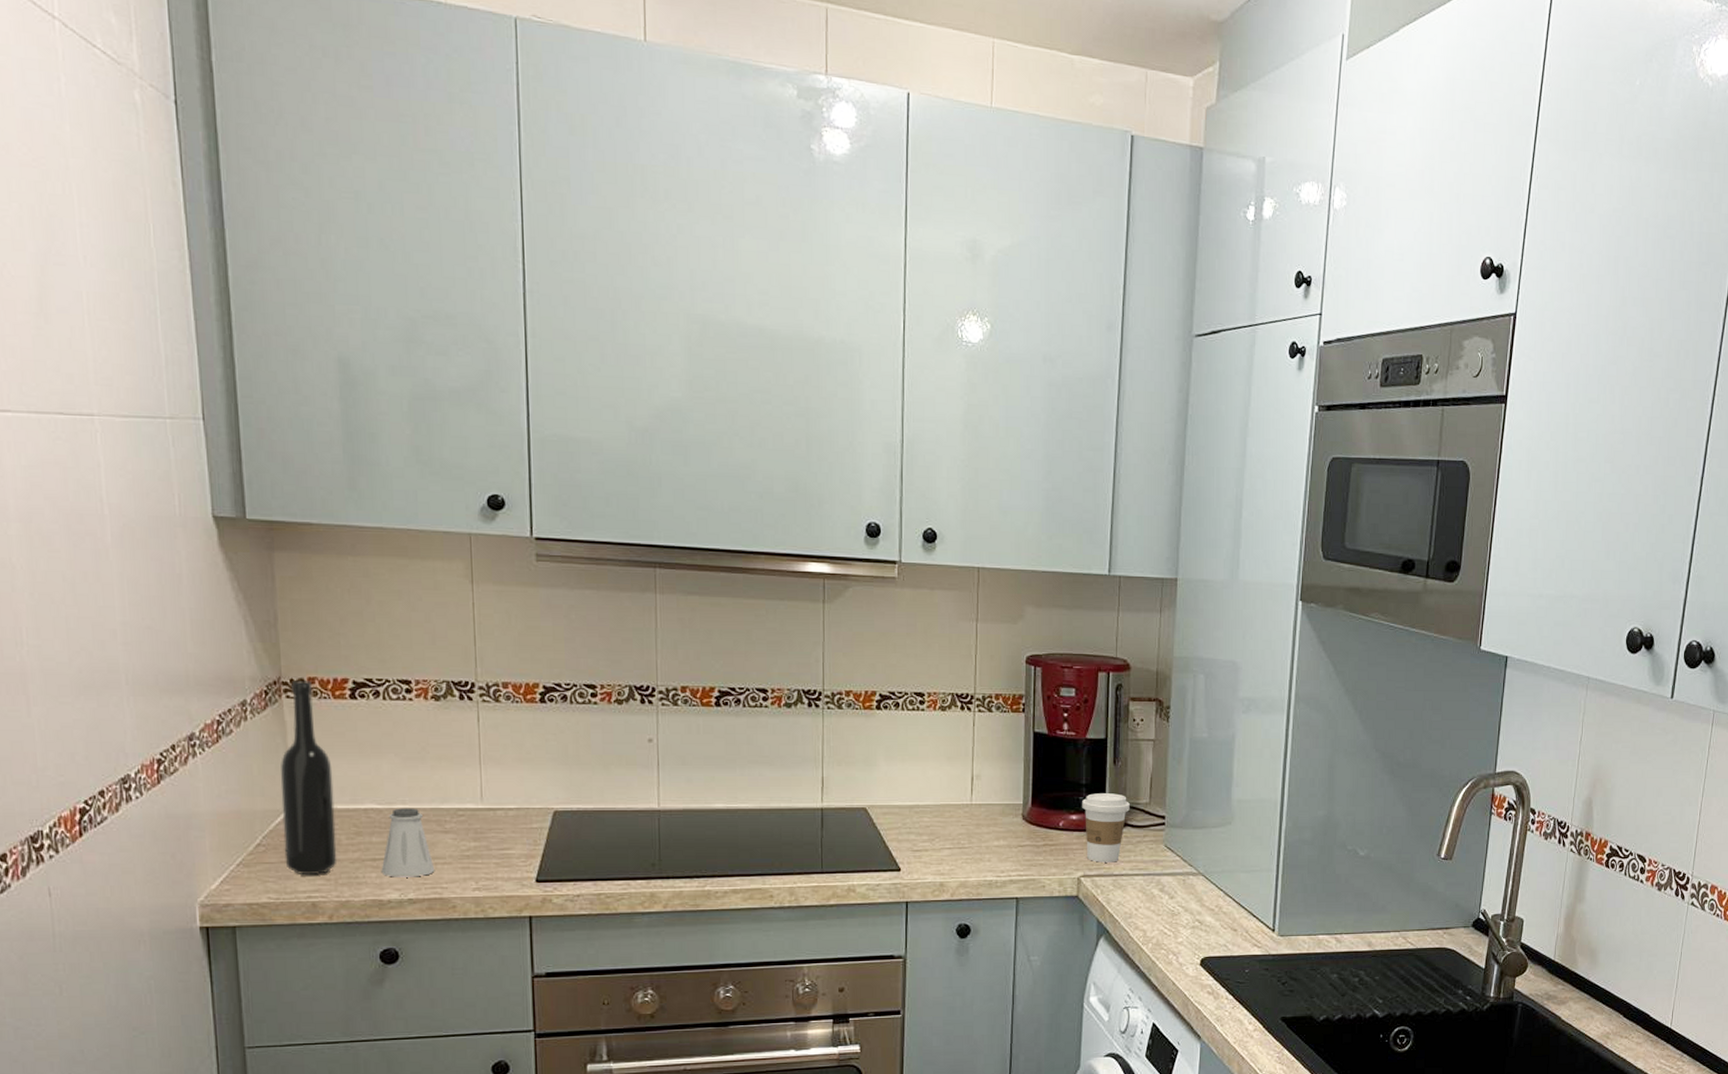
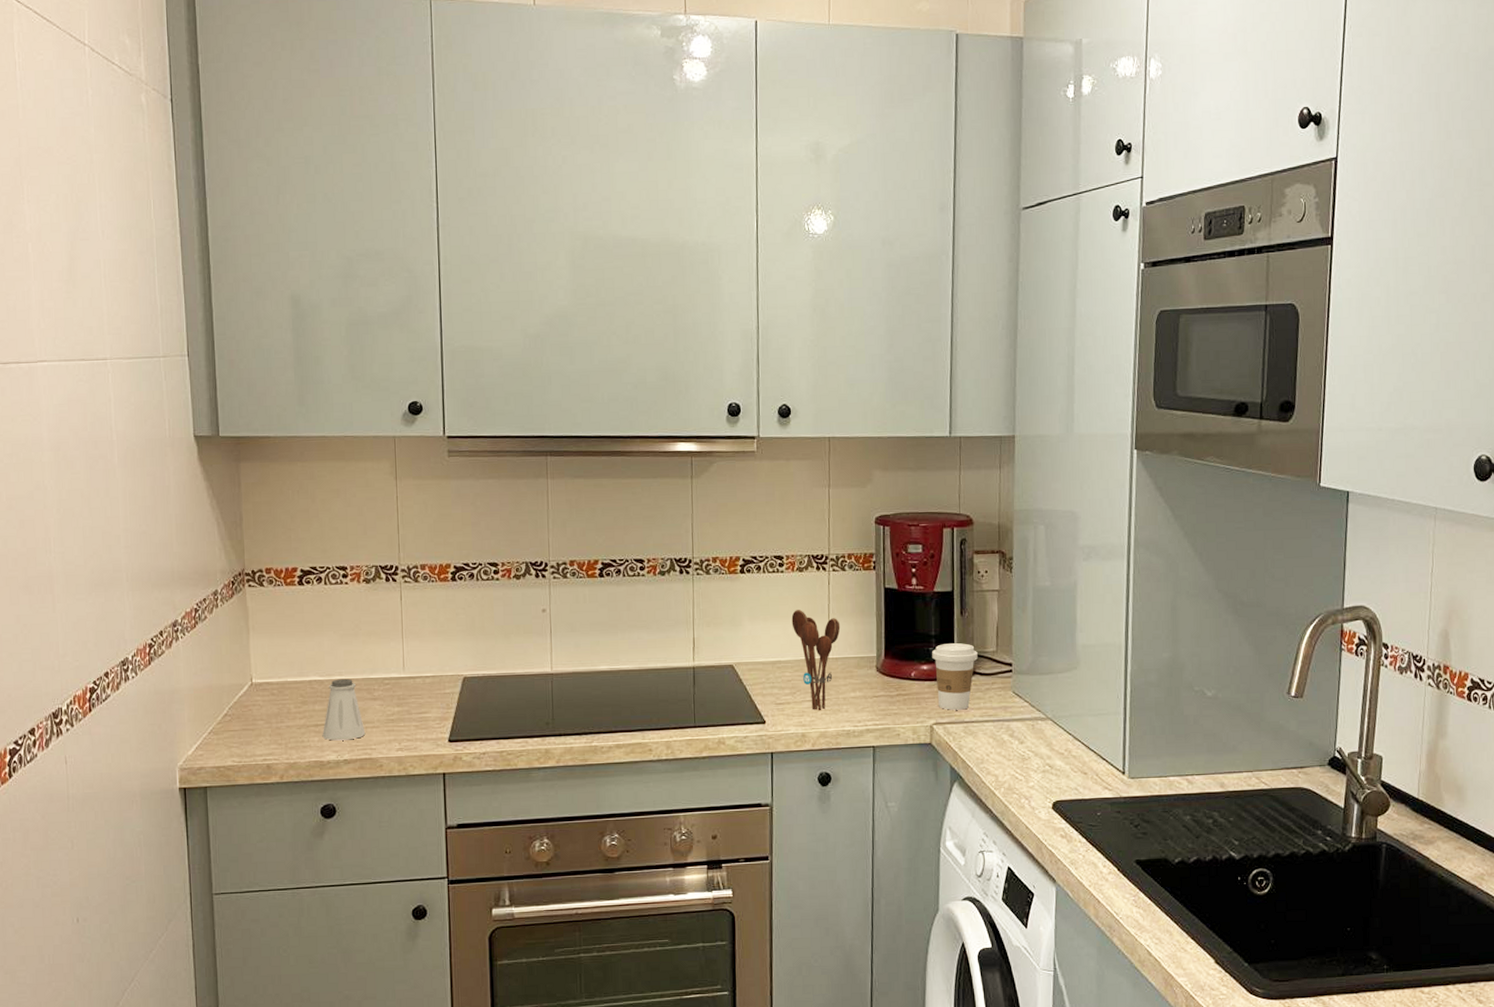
bottle: present [280,680,337,874] -> none [243,571,287,740]
utensil holder: none [932,751,985,860] -> present [791,610,841,711]

